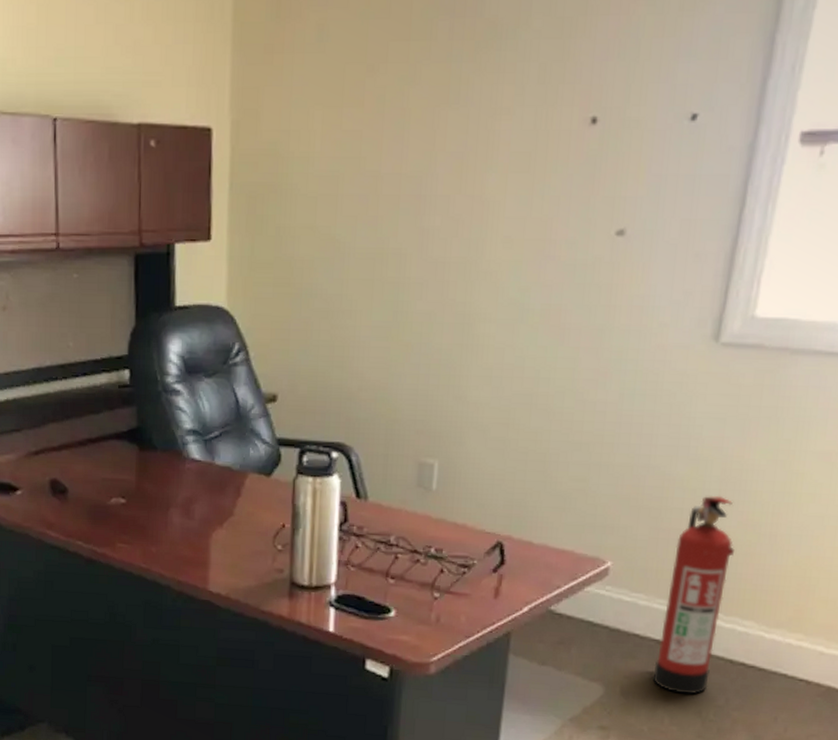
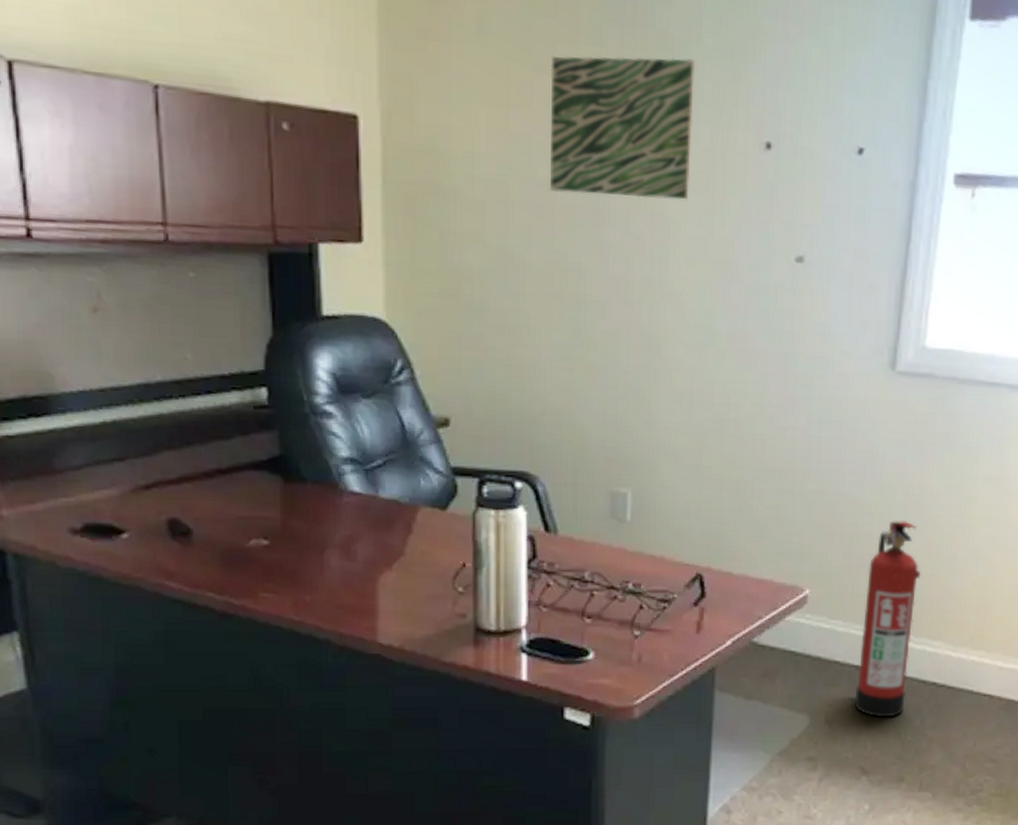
wall art: none [376,41,524,183] -> present [550,56,696,200]

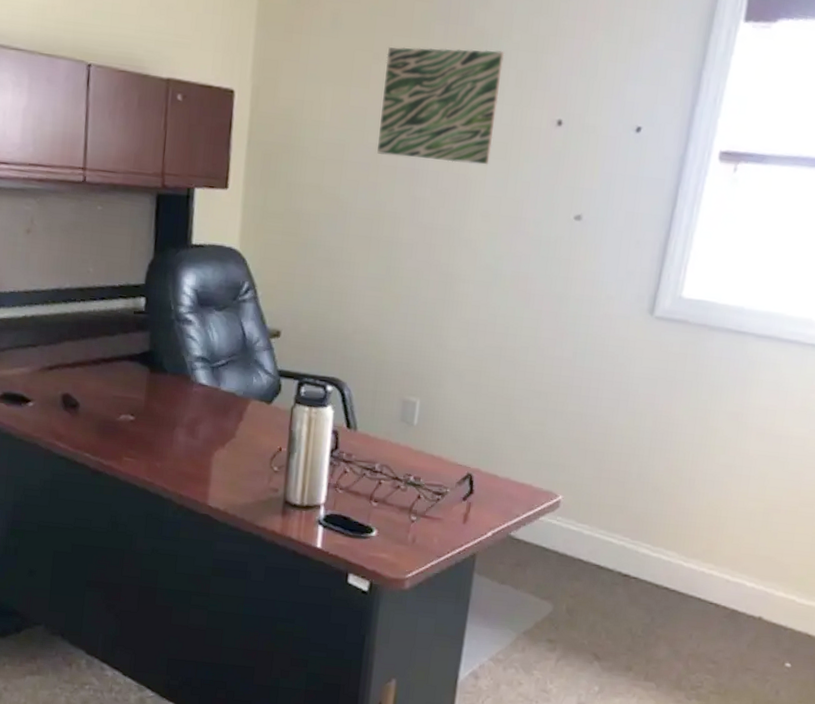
fire extinguisher: present [854,520,920,718] -> none [593,443,661,613]

